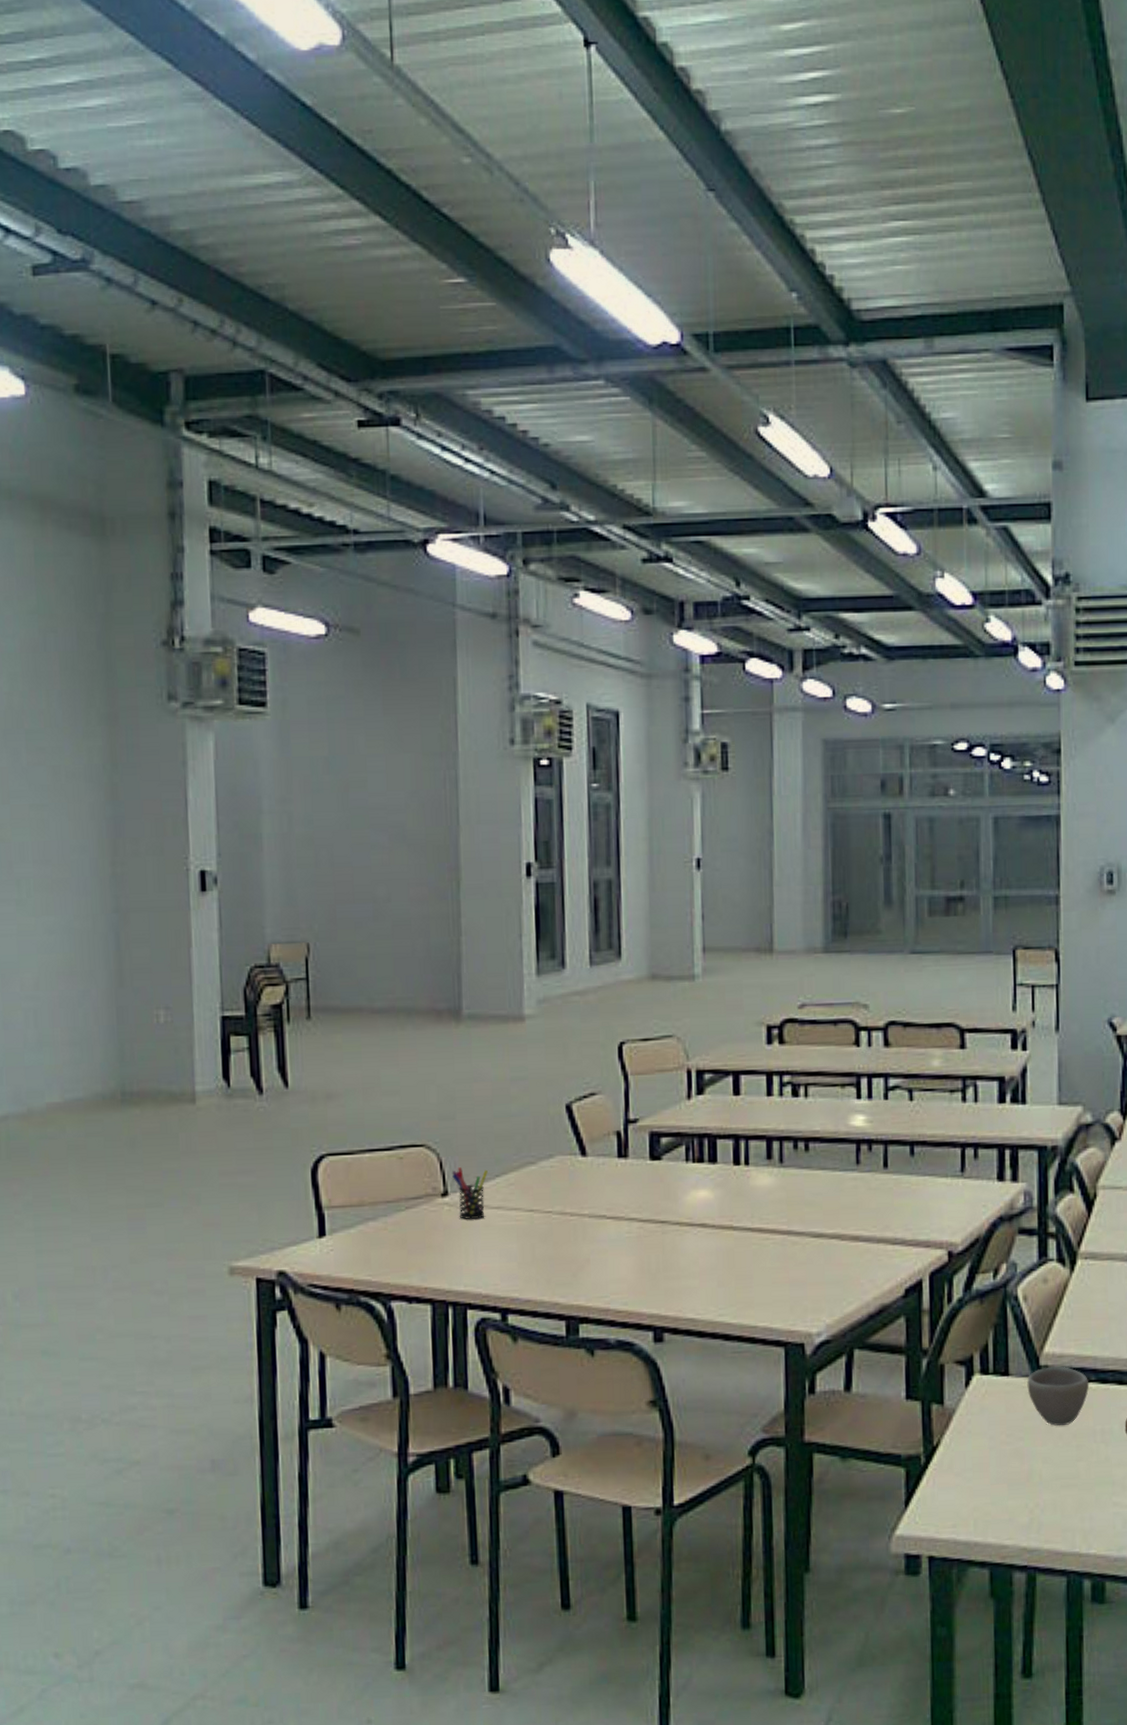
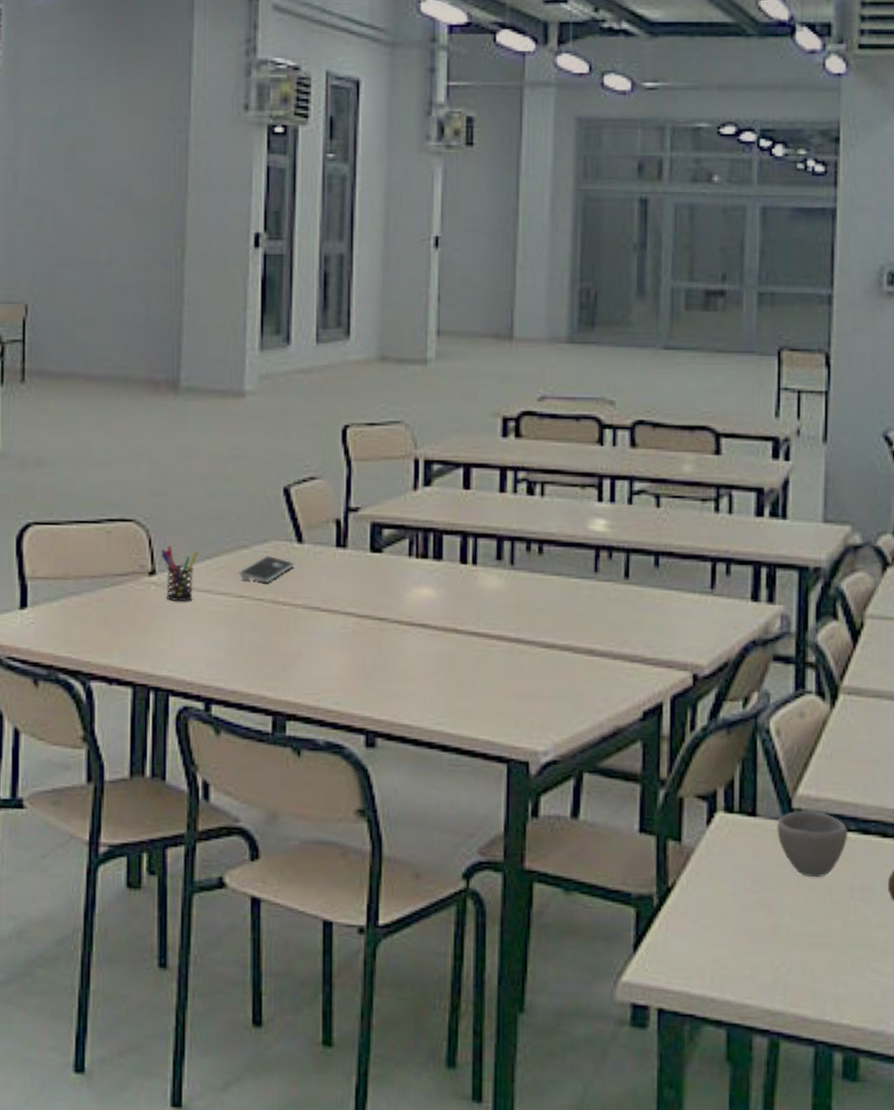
keyboard: none [527,1170,580,1196] -> present [239,556,295,582]

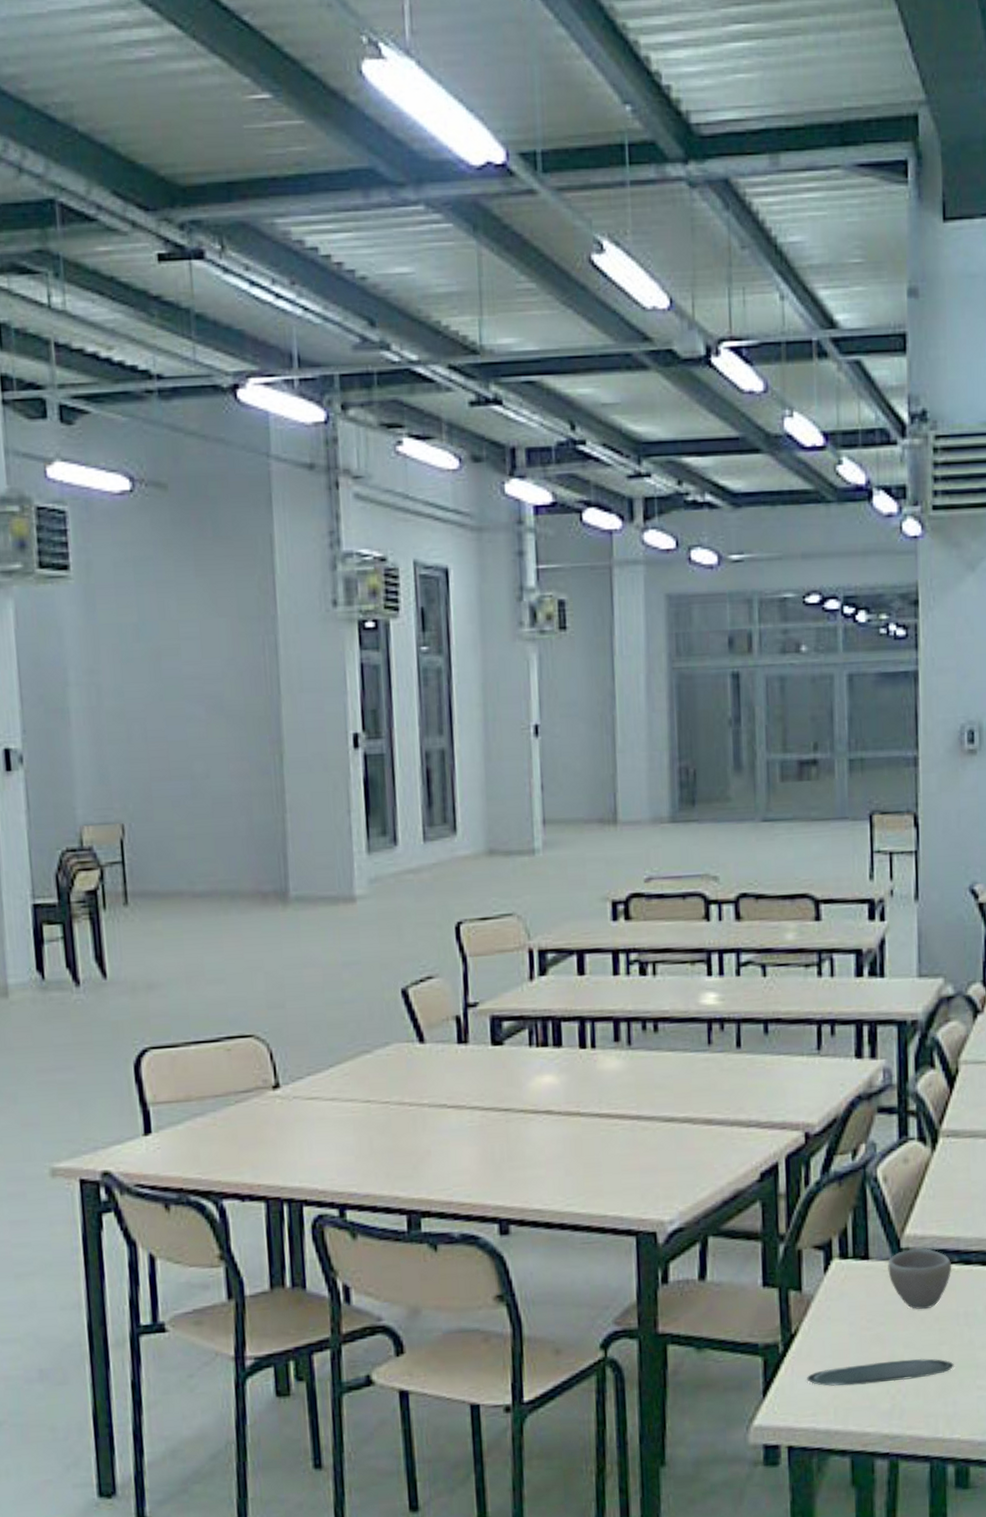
pen holder: present [161,546,198,601] -> none [283,1058,321,1112]
keyboard: present [239,556,295,582] -> none [363,1059,419,1085]
oval tray: none [682,928,846,952] -> present [807,1358,954,1386]

